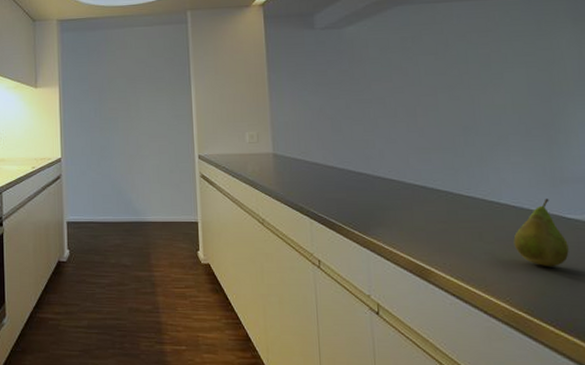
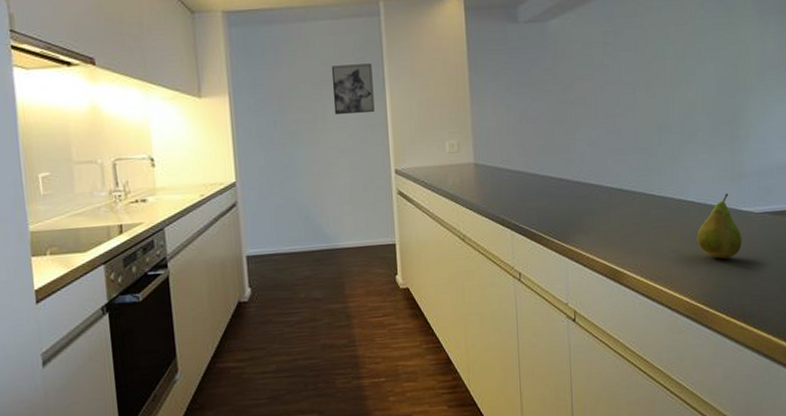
wall art: none [144,63,181,105] -> present [331,63,375,114]

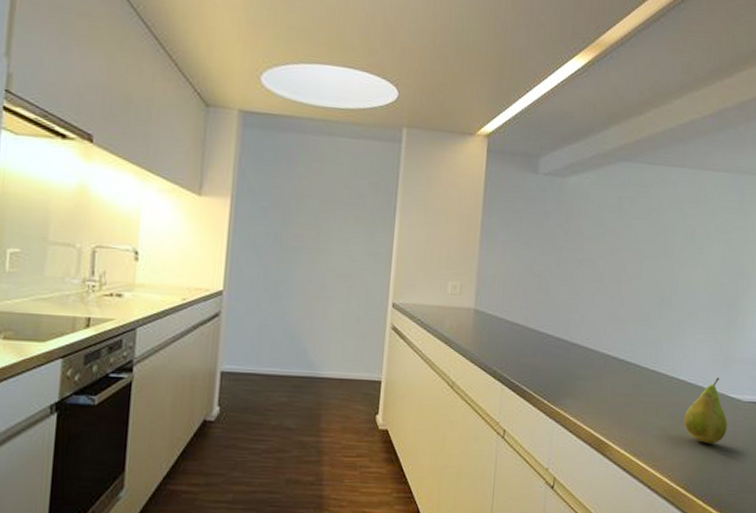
wall art: present [331,63,375,114] -> none [339,185,385,239]

